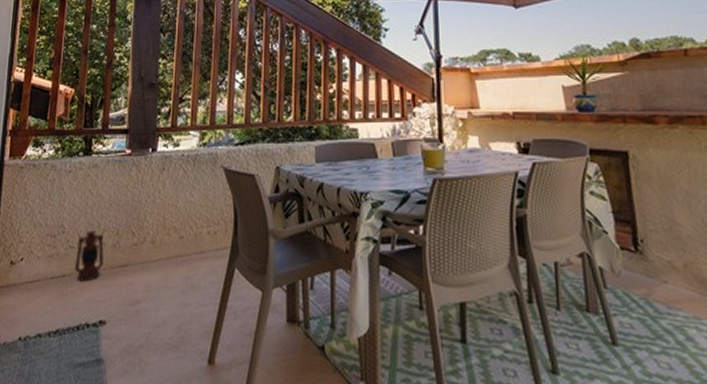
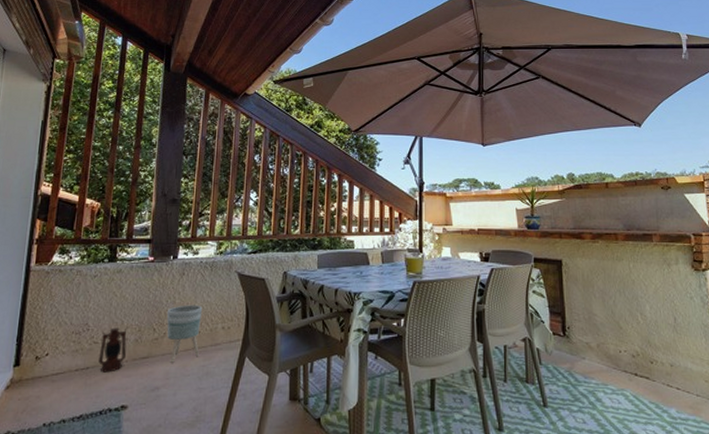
planter: none [146,205,186,273] -> present [166,305,203,363]

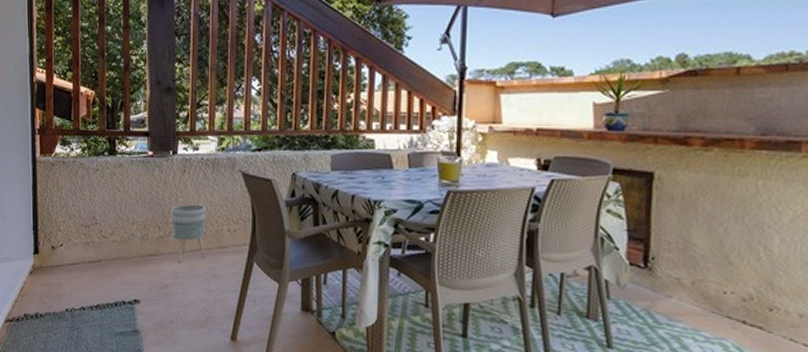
lantern: present [98,327,128,373] -> none [109,223,134,267]

